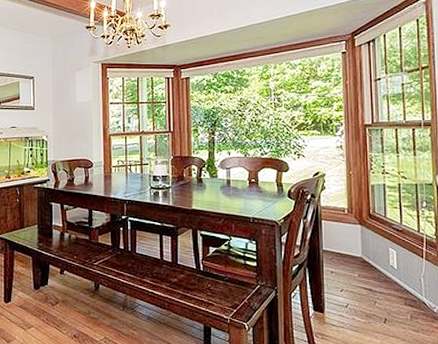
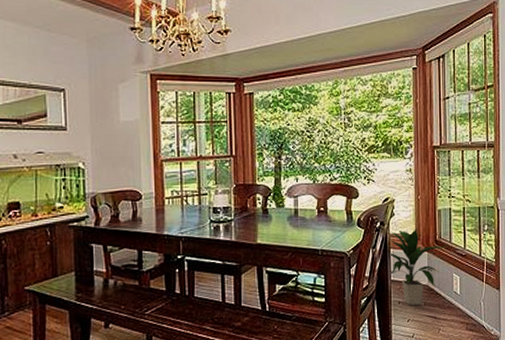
indoor plant: none [320,201,381,277] -> present [389,228,446,306]

